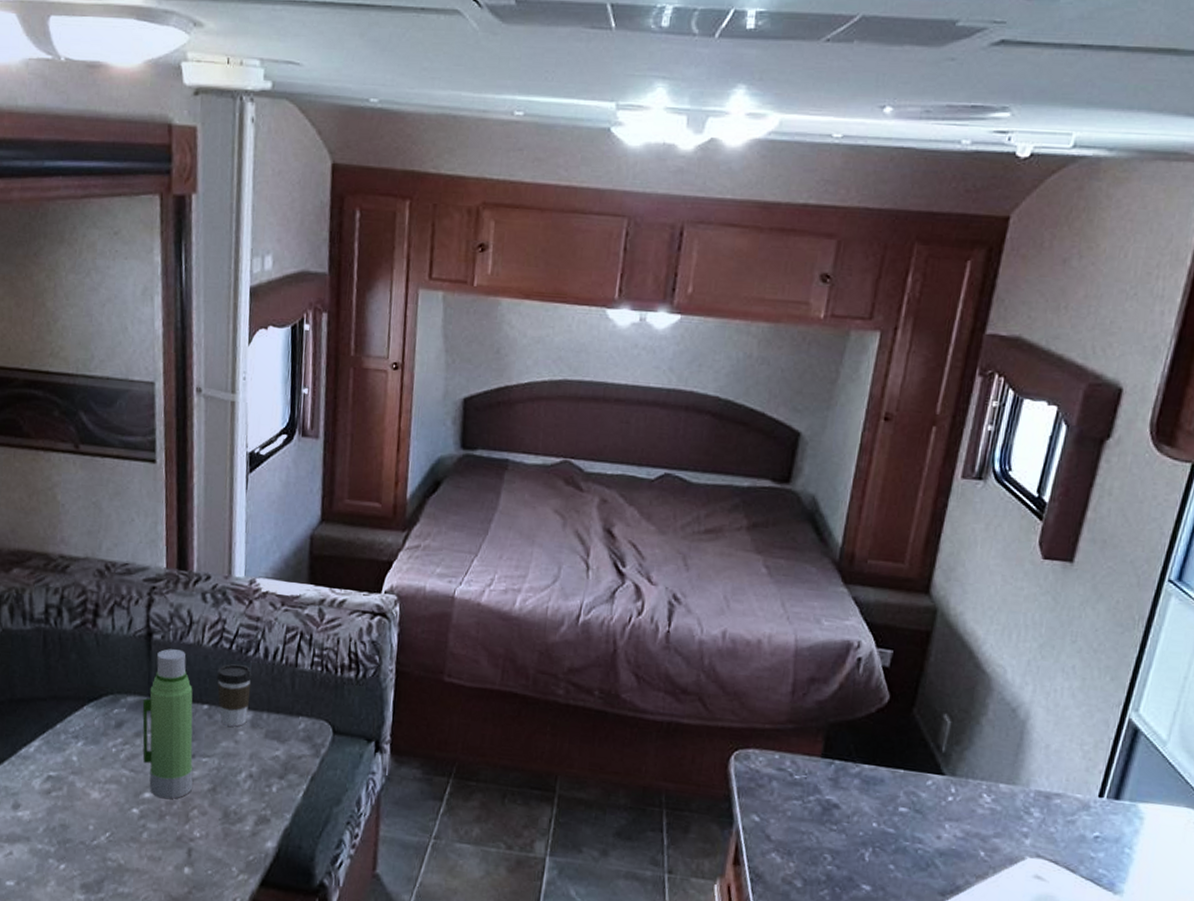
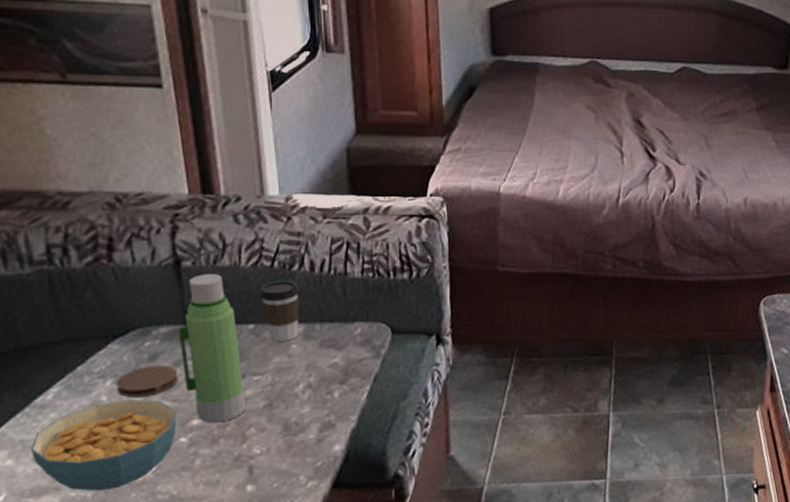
cereal bowl: none [11,762,133,848] -> present [30,399,177,491]
coaster: none [85,732,138,763] -> present [116,365,179,398]

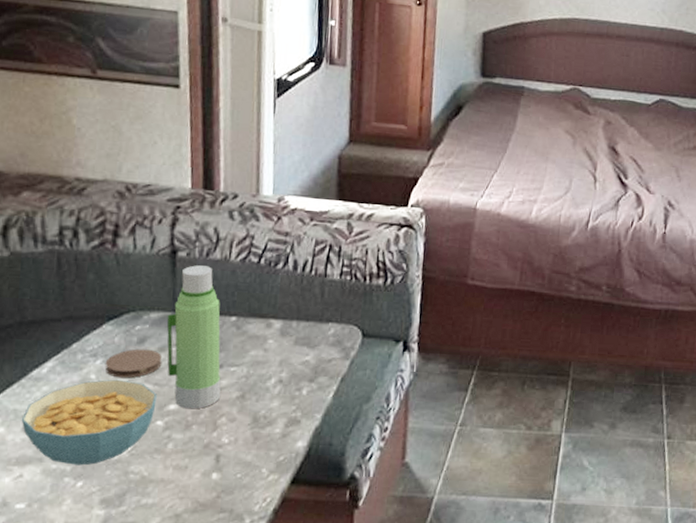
coffee cup: present [260,280,300,342] -> none [245,276,281,336]

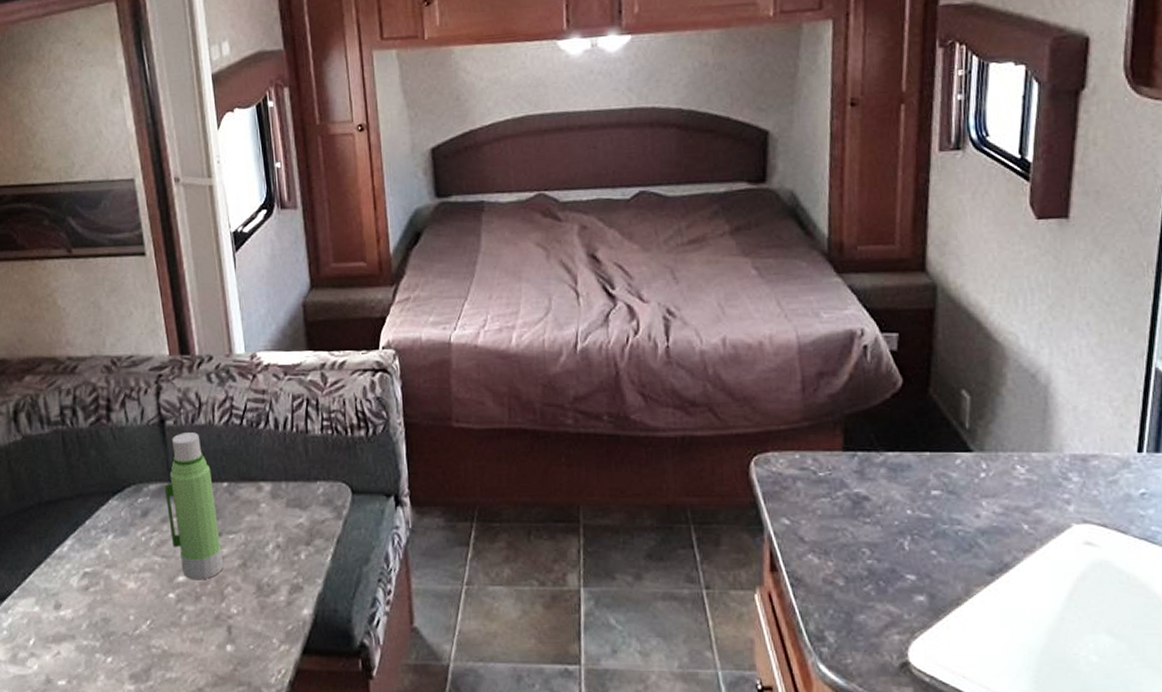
cereal bowl: present [21,379,157,466] -> none [52,553,166,641]
coaster: present [105,349,163,378] -> none [116,521,166,552]

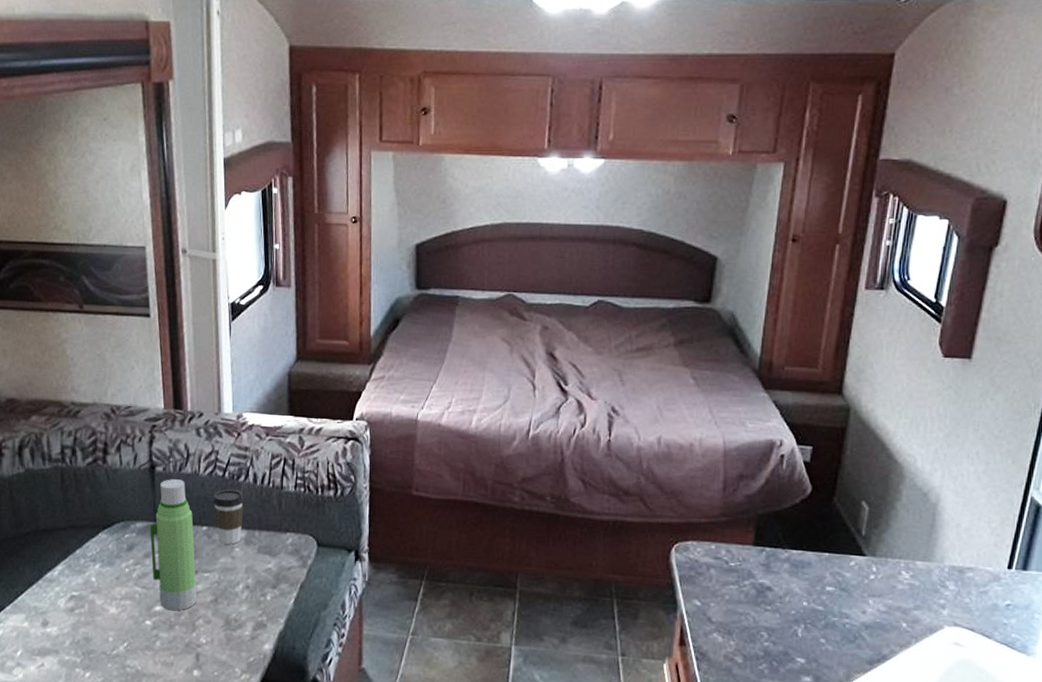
coffee cup: none [232,438,267,500] -> present [213,489,244,545]

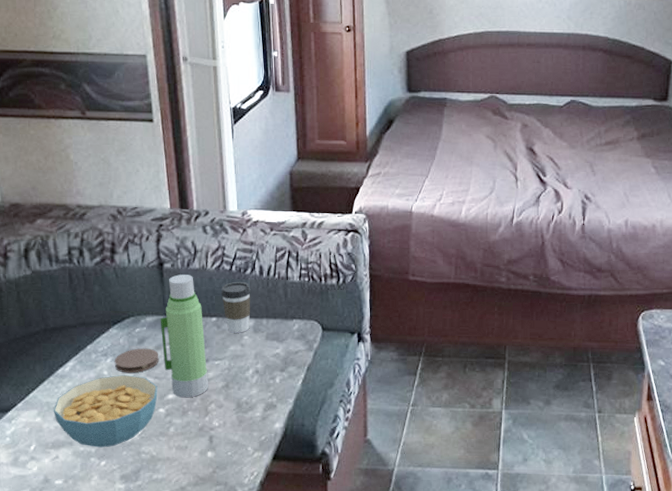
cereal bowl: none [40,582,145,658] -> present [53,374,158,448]
coaster: none [102,555,148,582] -> present [114,348,159,373]

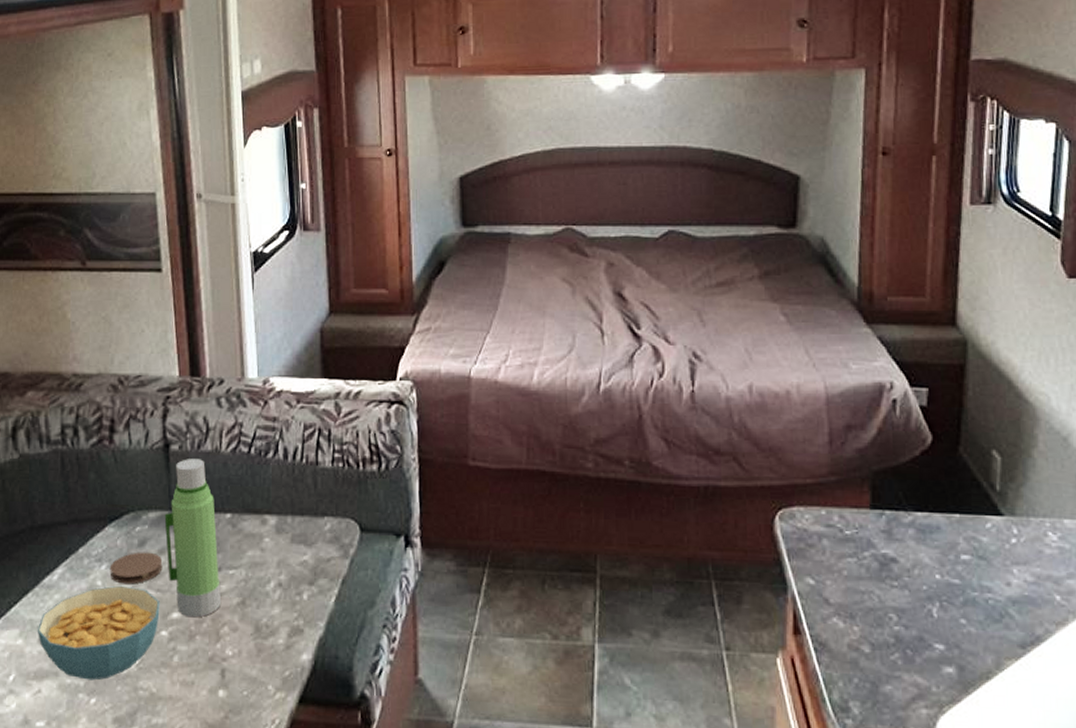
coffee cup: present [221,281,251,333] -> none [238,467,273,534]

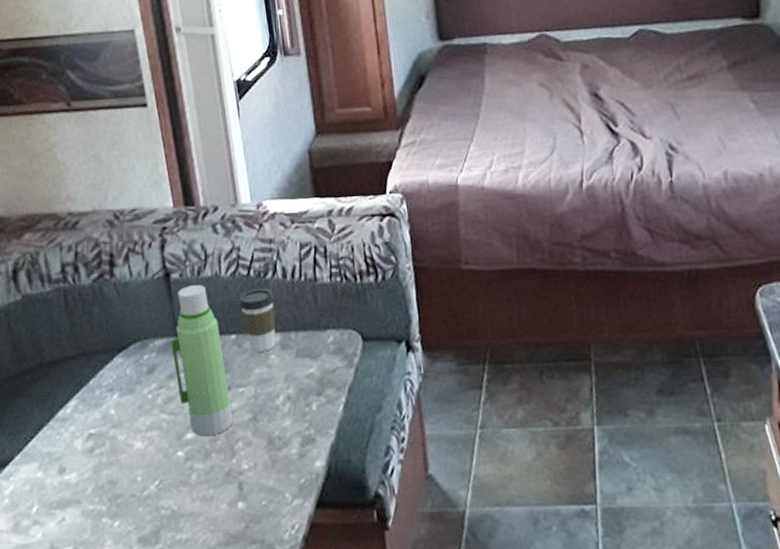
cereal bowl: present [37,585,160,681] -> none [55,412,174,505]
coaster: present [109,552,163,584] -> none [121,378,174,411]
coffee cup: none [238,467,273,534] -> present [239,288,276,352]

